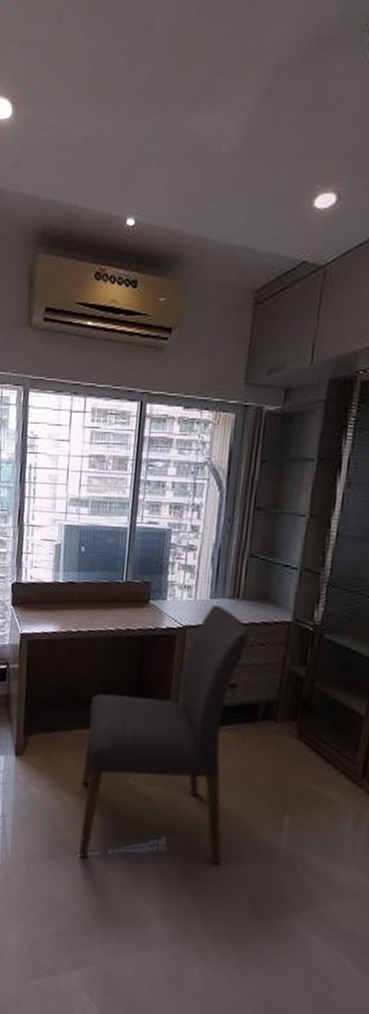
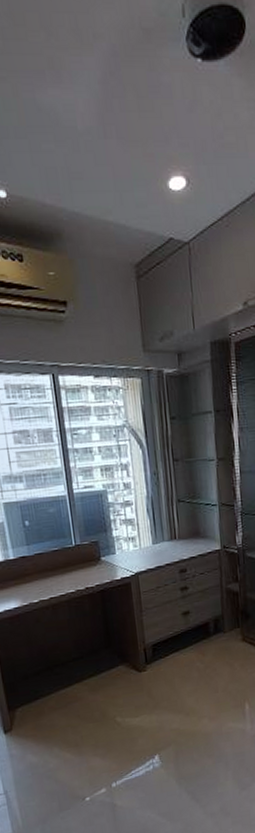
chair: present [79,605,251,865] -> none [67,549,206,800]

